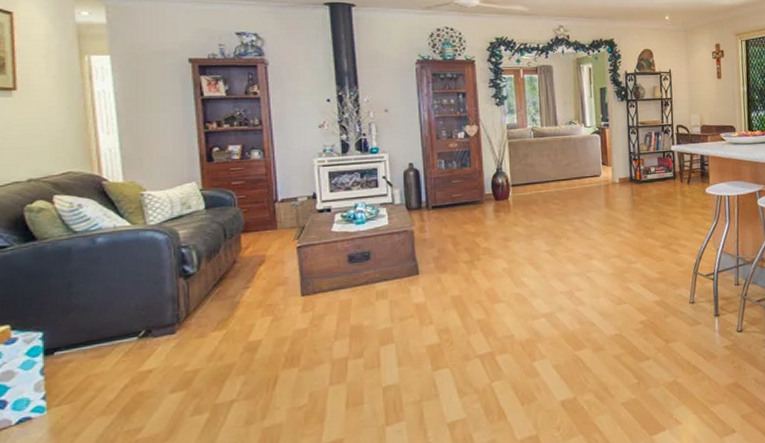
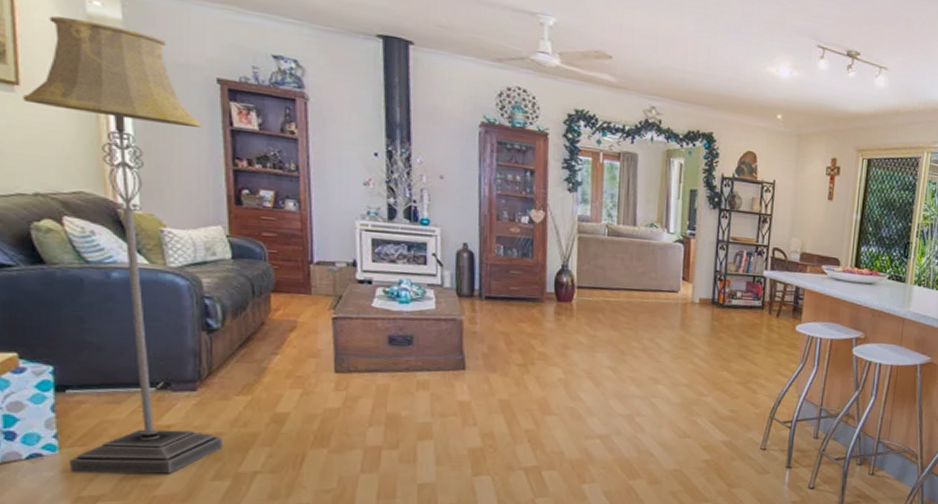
floor lamp: none [19,29,202,431] -> present [23,16,224,474]

